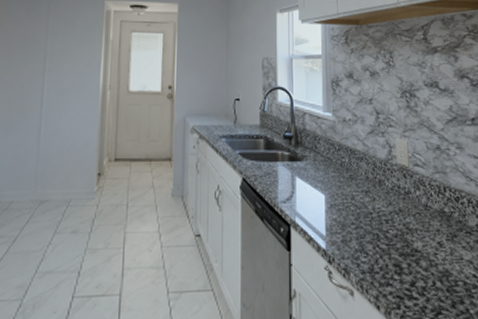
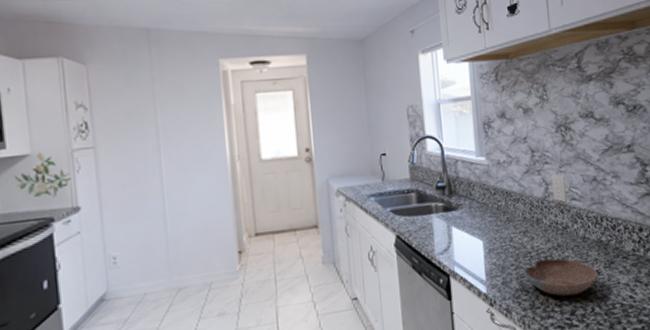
bowl: none [363,222,440,265] -> present [522,258,598,297]

